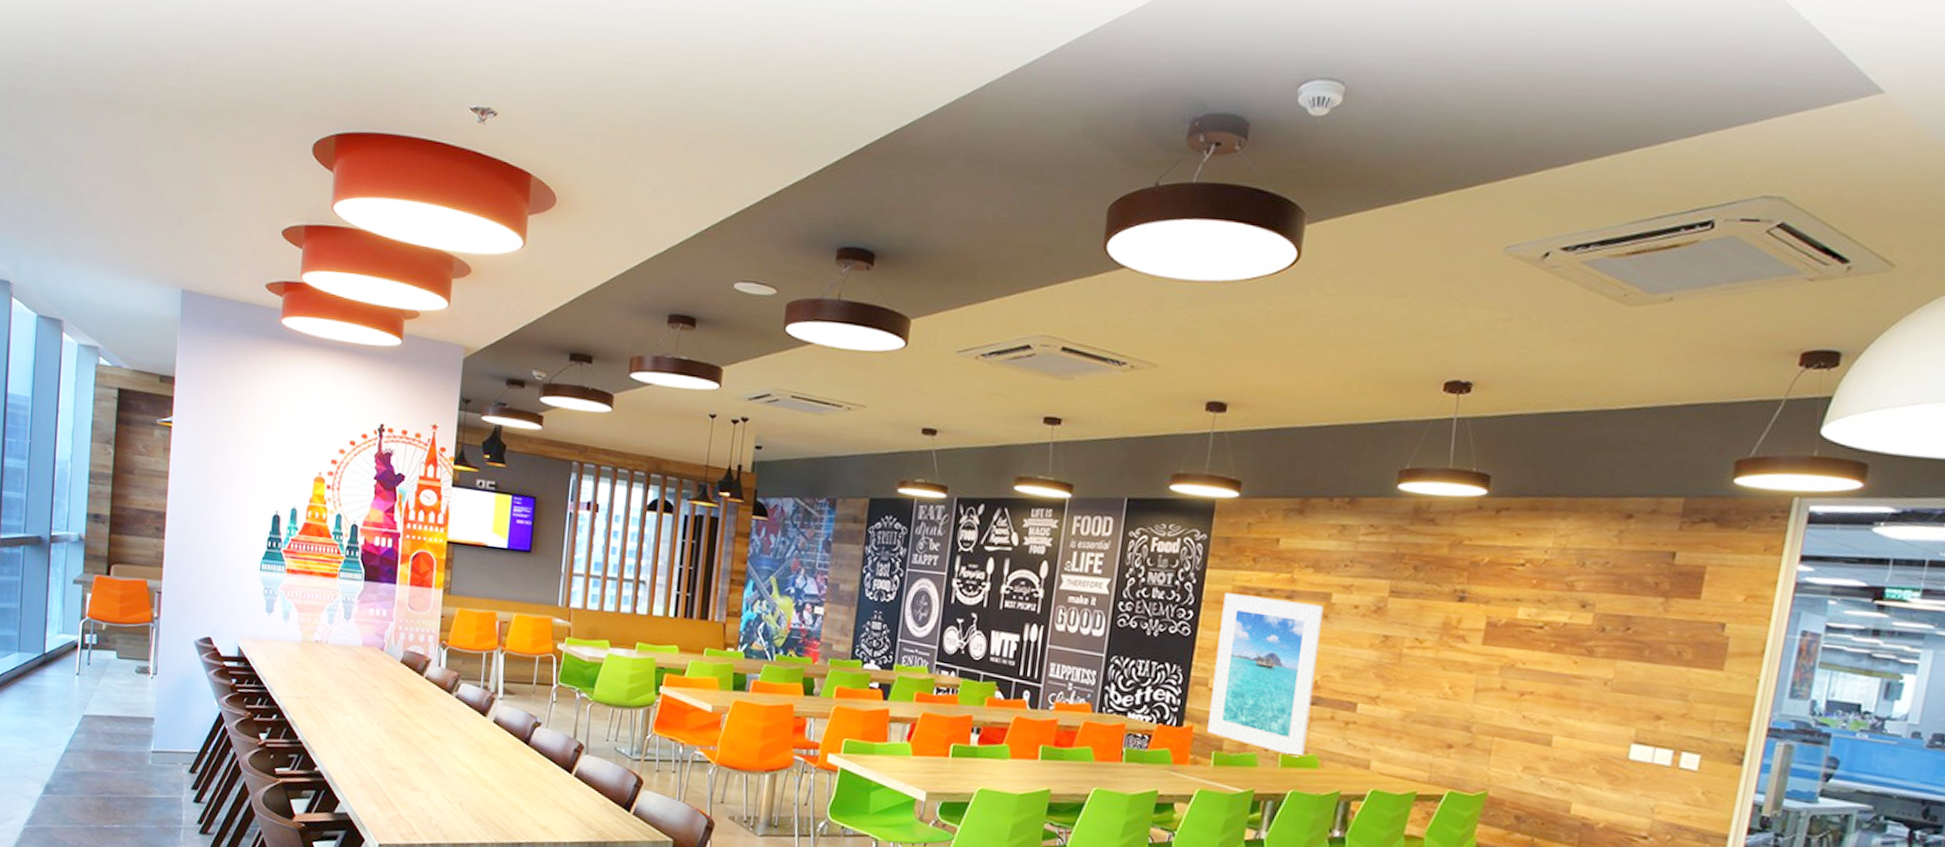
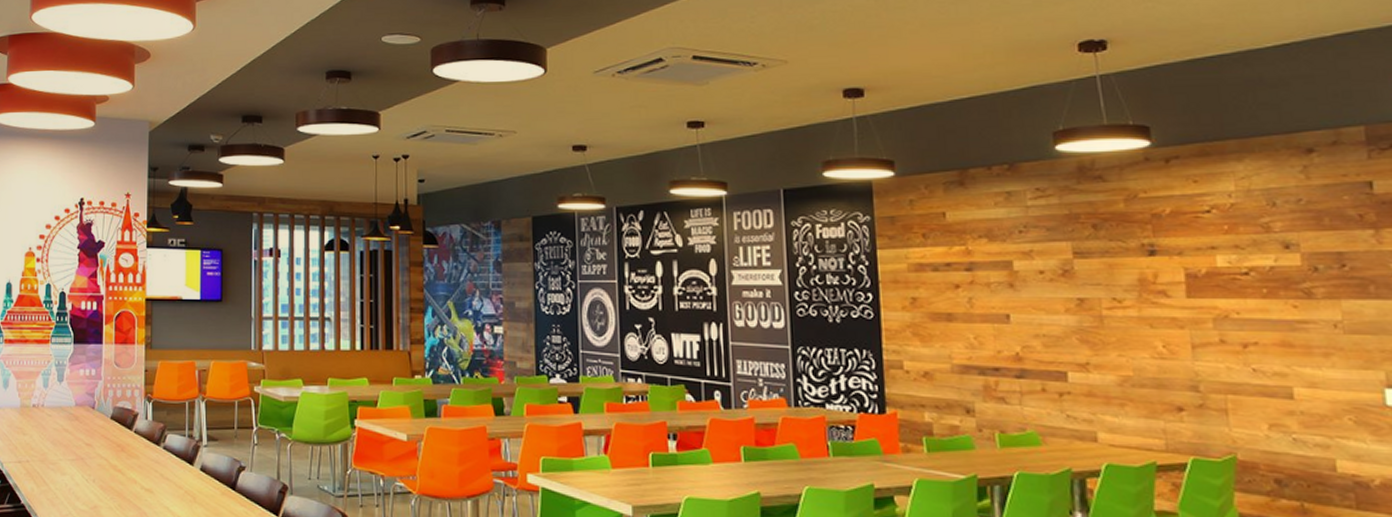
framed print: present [1207,593,1324,758] -> none [901,272,1022,436]

